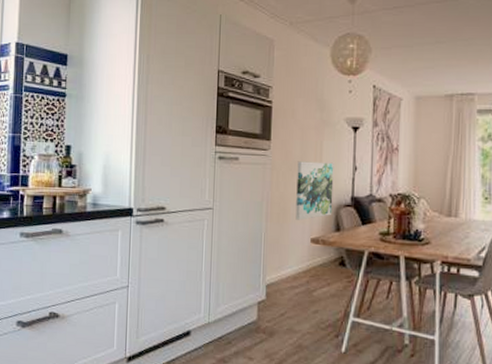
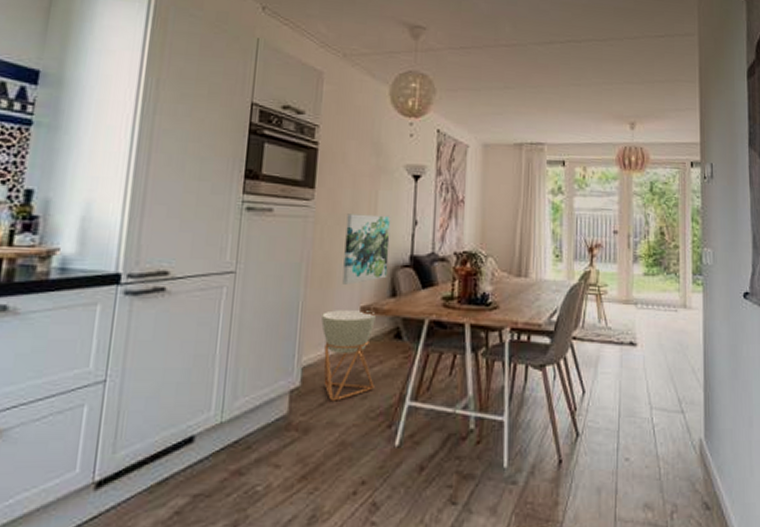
planter: none [280,241,324,313] -> present [321,310,376,402]

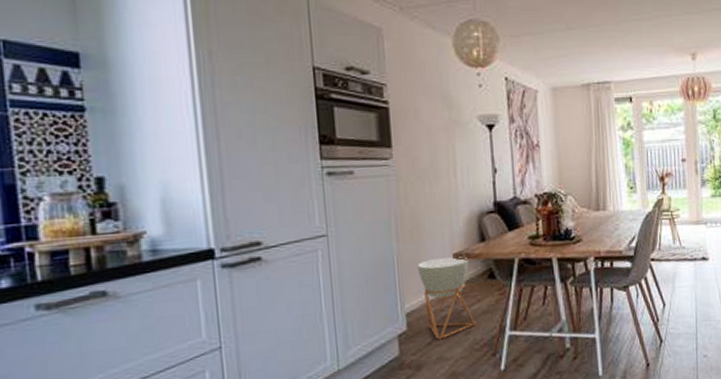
wall art: present [342,213,391,285] -> none [428,166,475,235]

